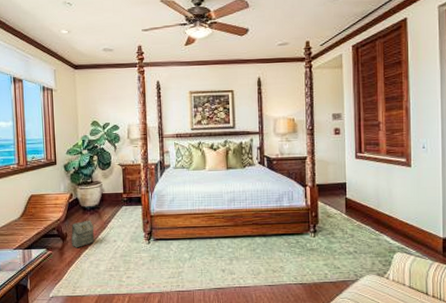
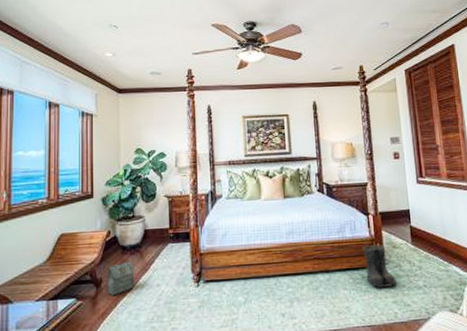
boots: none [298,213,331,252] -> present [362,244,399,288]

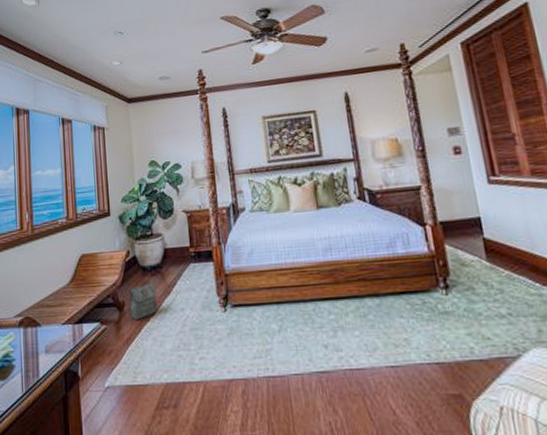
boots: present [362,244,399,288] -> none [420,261,473,316]

